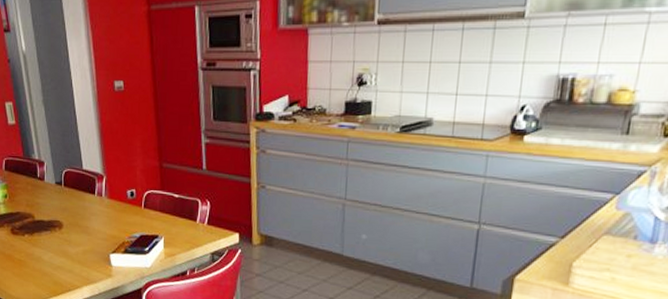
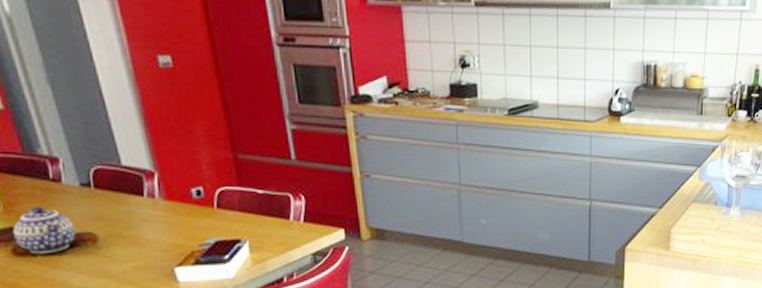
teapot: none [13,197,49,235] -> present [13,205,76,254]

